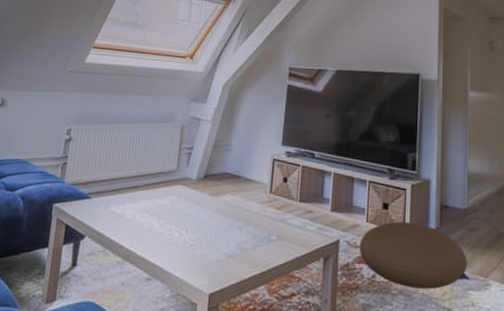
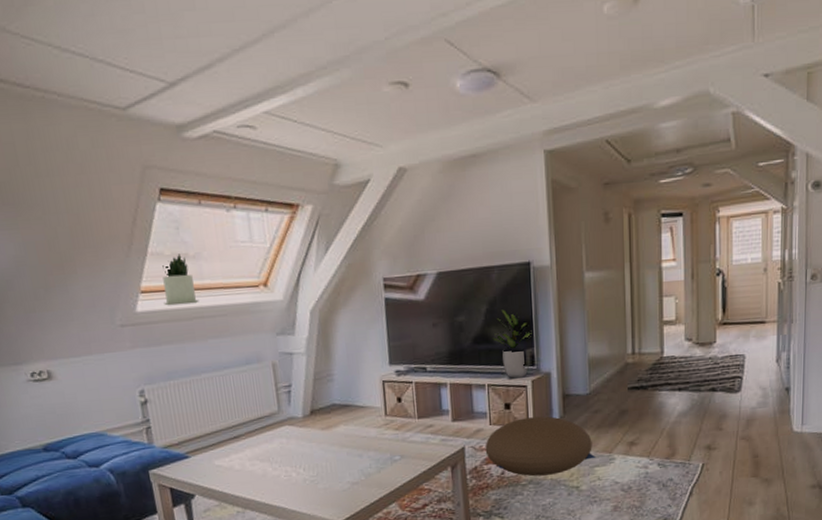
planter: none [108,22,136,64] -> present [162,254,199,306]
potted plant: none [378,112,416,181] -> present [492,309,532,379]

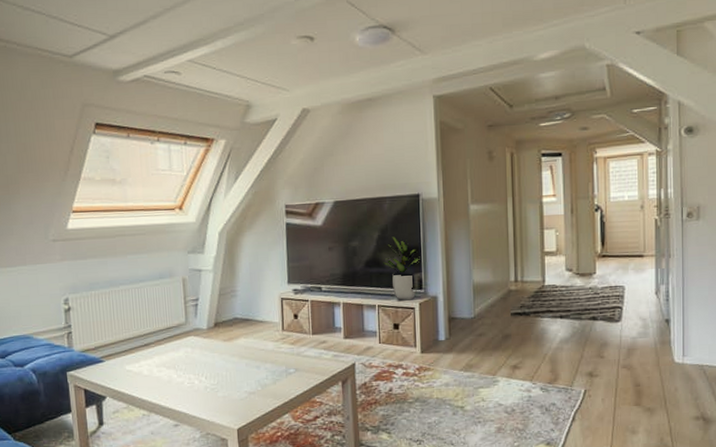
planter: present [162,254,199,306] -> none [91,179,122,225]
pouf: present [485,416,597,477] -> none [374,337,481,395]

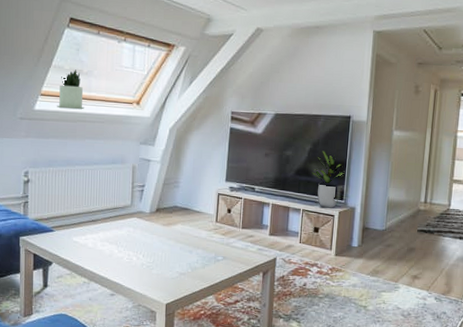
planter: none [91,179,122,225] -> present [57,69,84,110]

